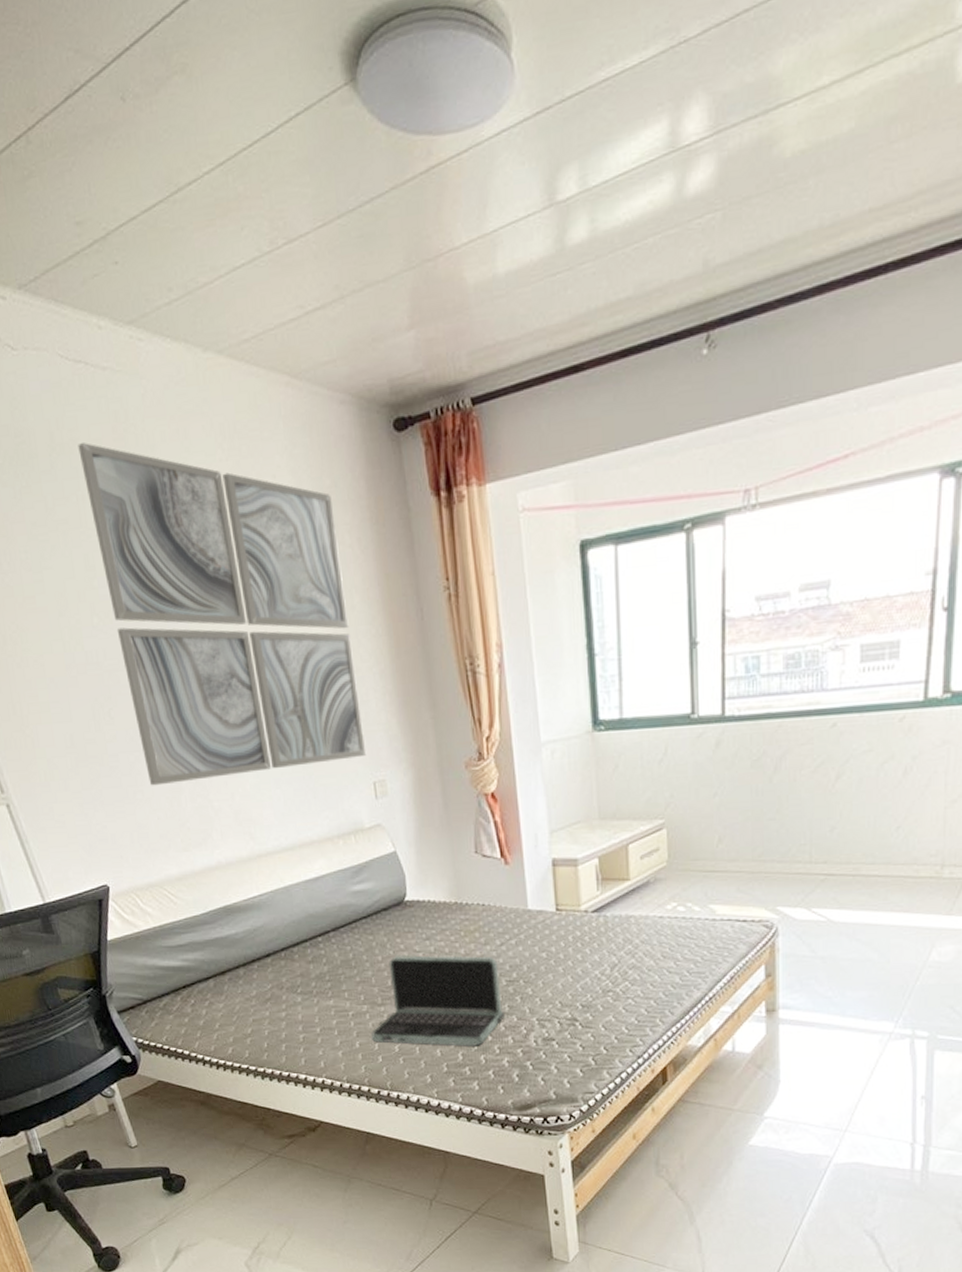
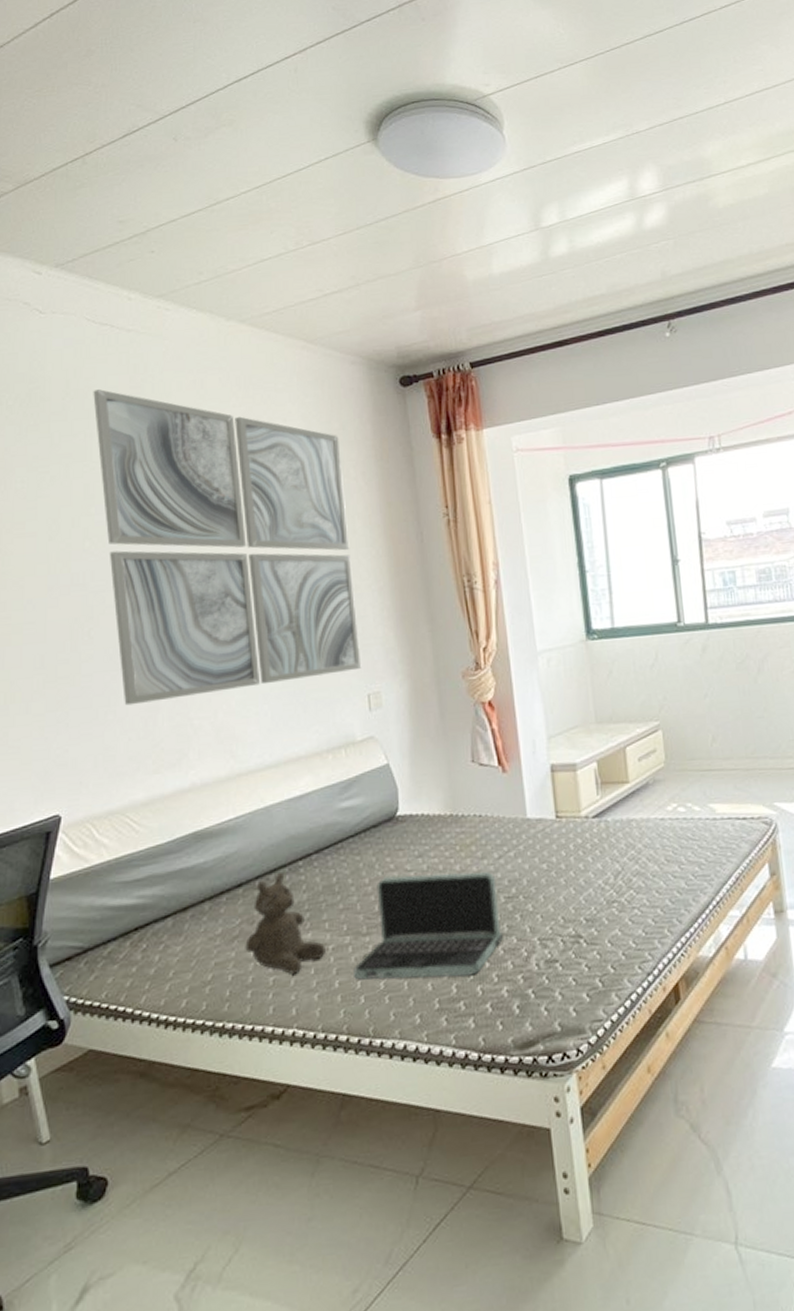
teddy bear: none [277,947,346,1033] -> present [245,873,325,974]

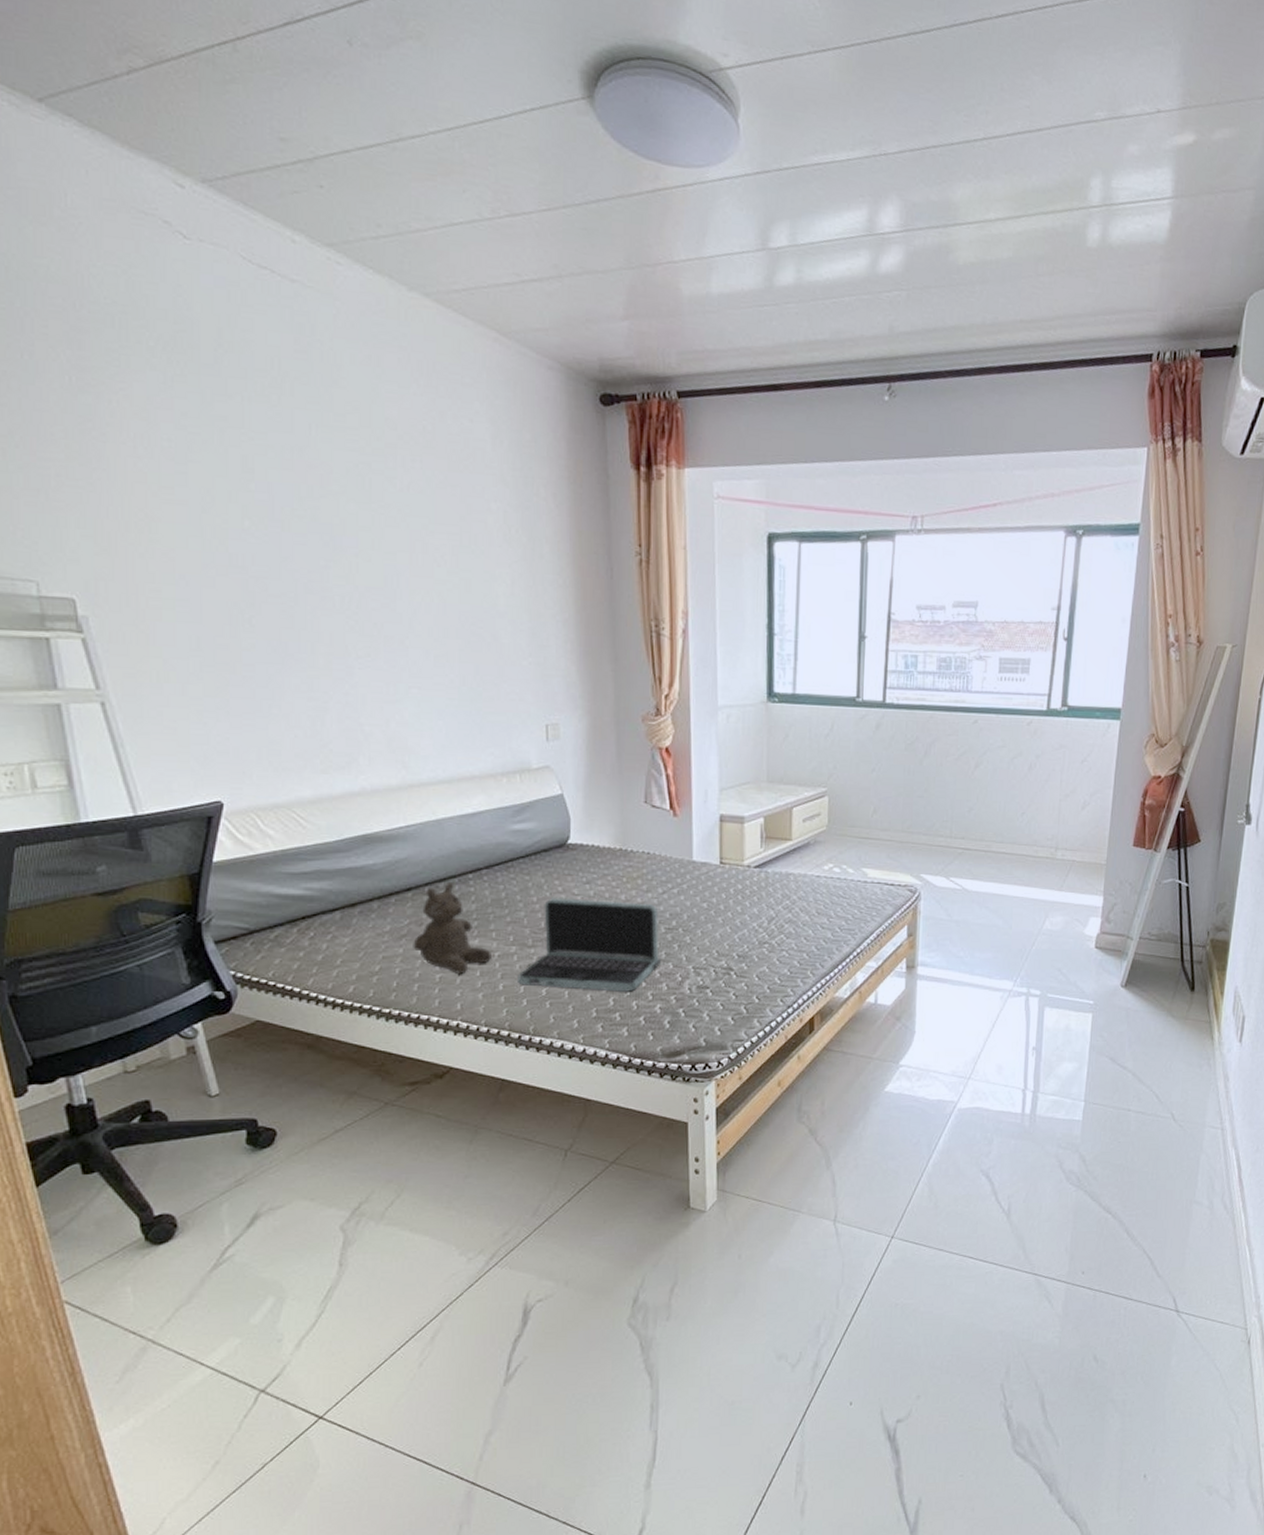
wall art: present [93,389,362,706] -> none [251,346,541,702]

